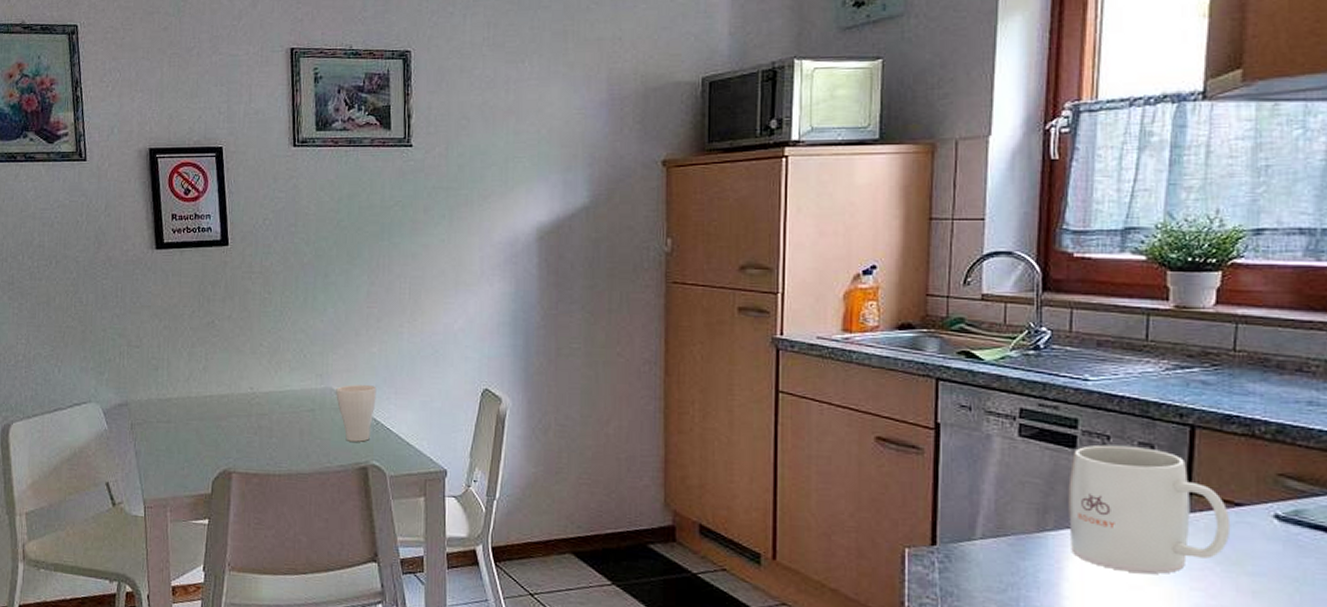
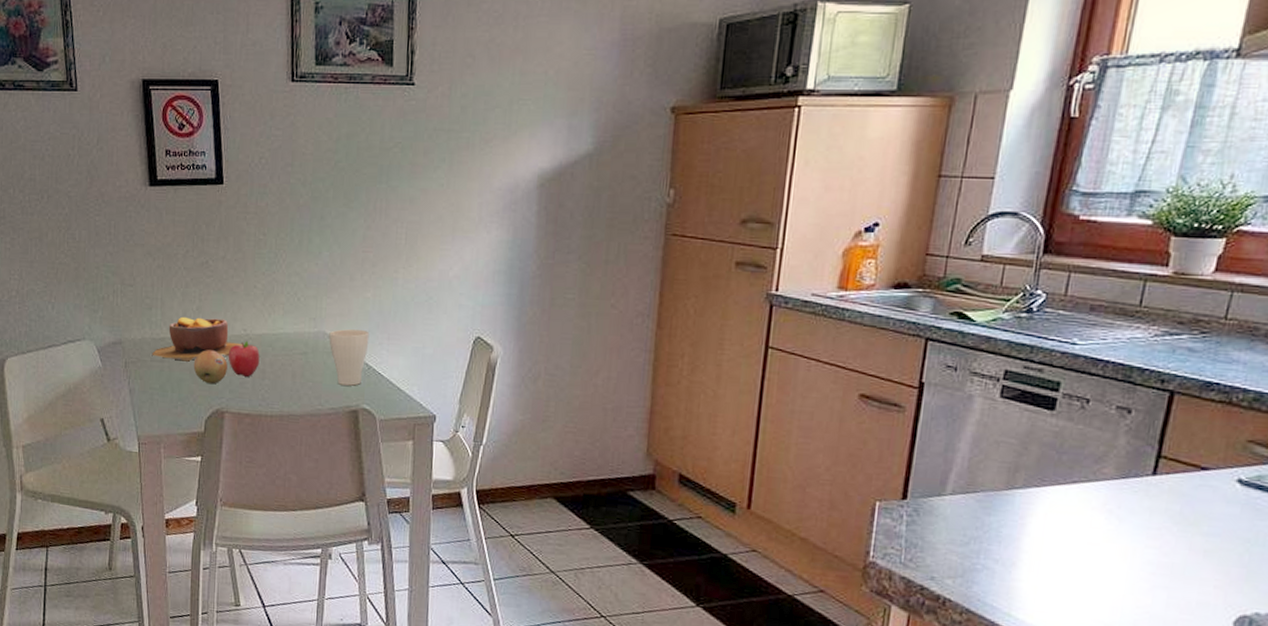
bowl: none [158,376,249,422] -> present [152,316,242,362]
fruit: none [200,409,234,444] -> present [193,350,227,384]
fruit: none [234,399,267,436] -> present [228,340,260,377]
mug: present [1068,444,1231,574] -> none [1036,407,1195,532]

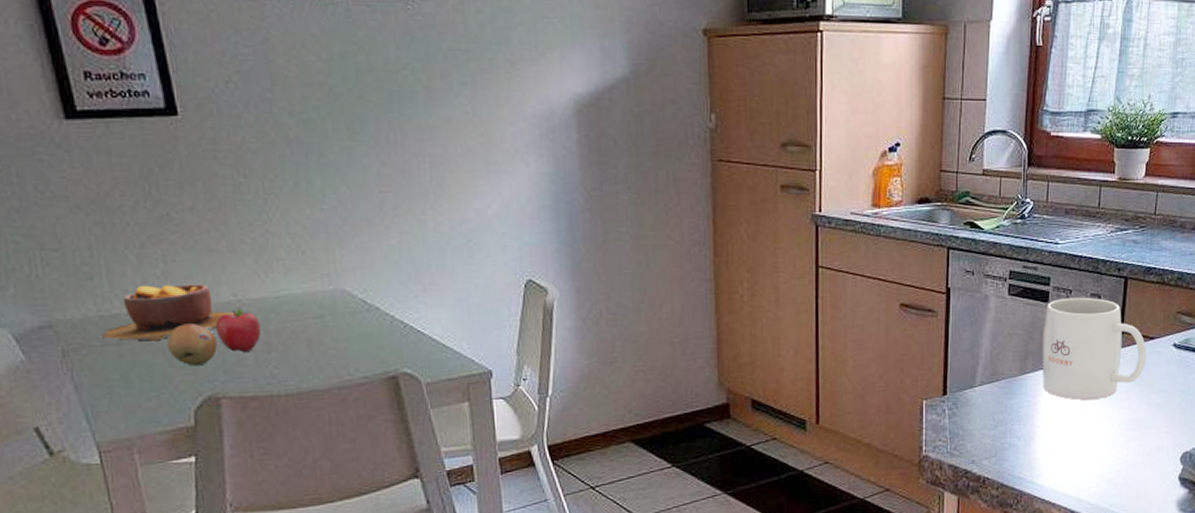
cup: present [329,329,370,386] -> none [349,282,401,349]
mug: none [1036,407,1195,532] -> present [1042,297,1147,400]

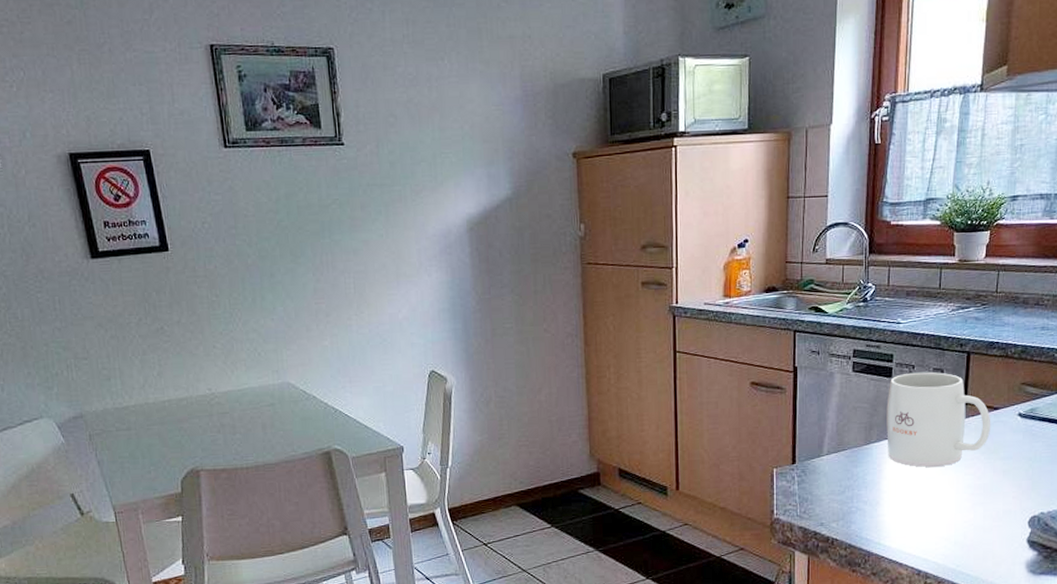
bowl: present [102,284,234,342] -> none [116,381,209,427]
fruit: present [166,323,217,366] -> none [161,412,197,446]
fruit: present [215,308,261,352] -> none [195,399,229,434]

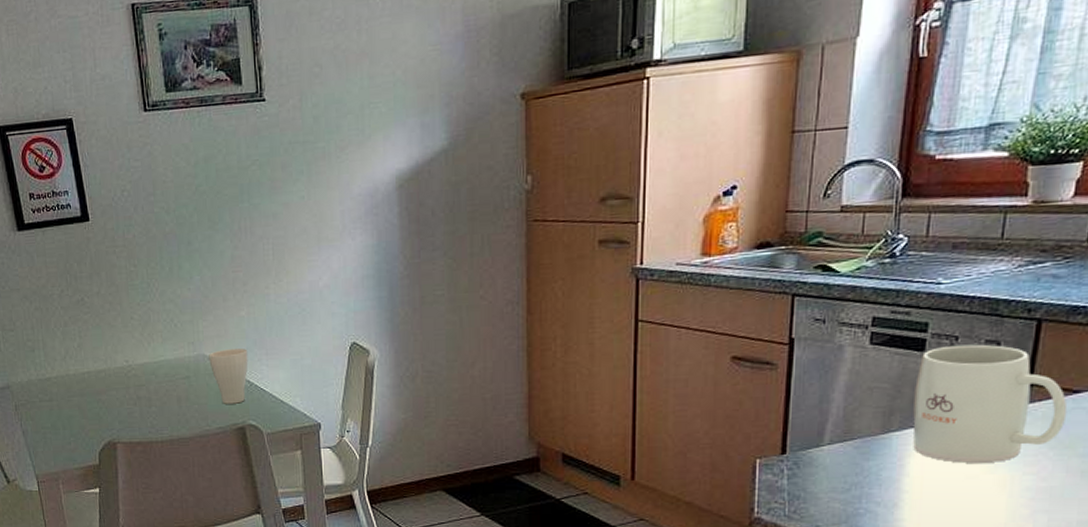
cup: none [293,376,333,430] -> present [209,348,248,404]

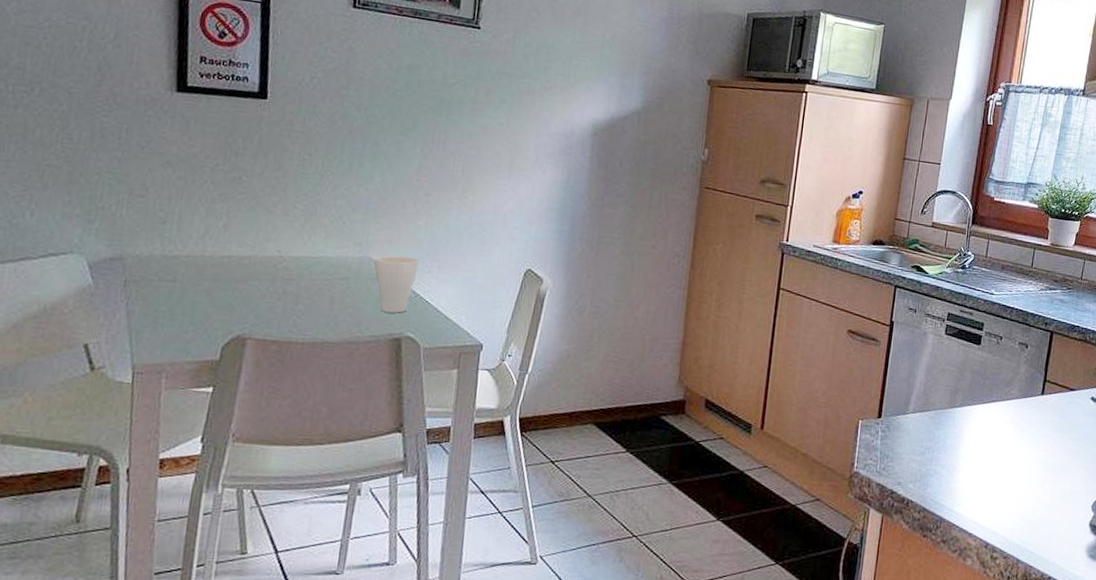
mug: present [912,344,1068,463] -> none [969,343,1067,440]

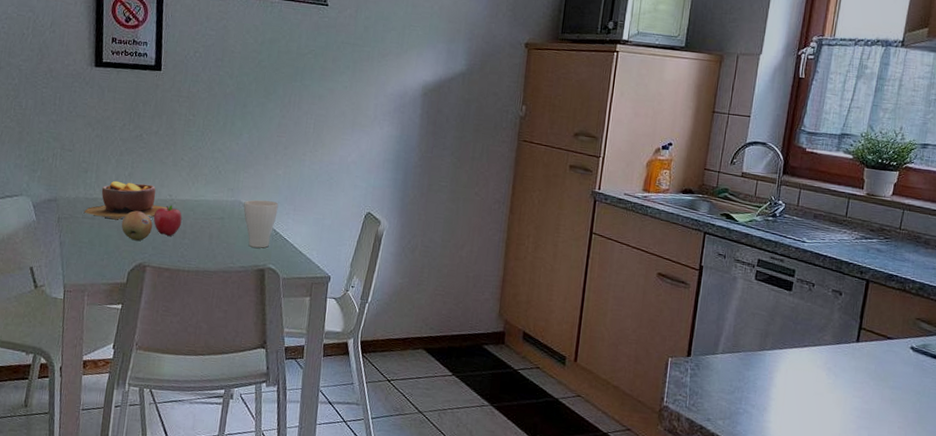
bowl: none [160,233,275,283] -> present [84,180,167,220]
fruit: none [212,270,255,308] -> present [121,210,153,241]
fruit: none [256,263,295,301] -> present [153,204,182,236]

